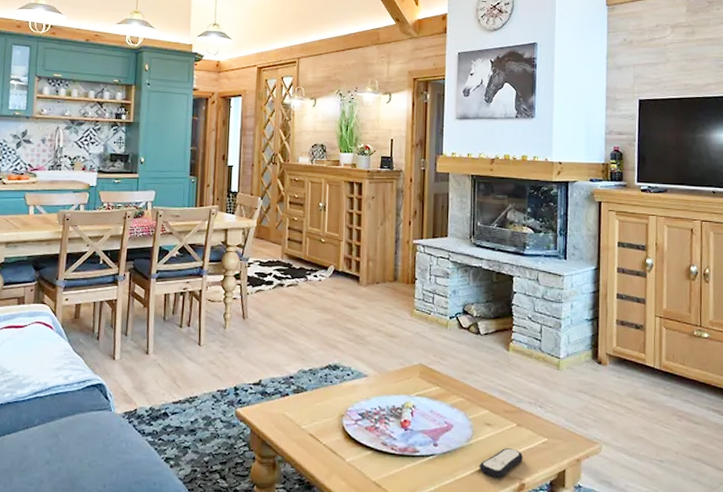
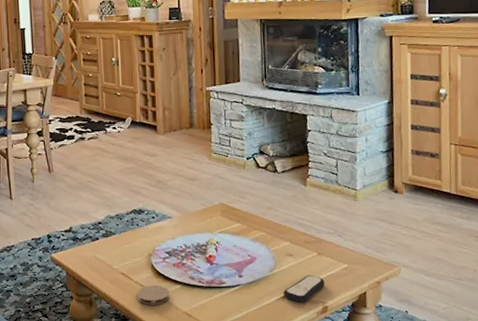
coaster: none [324,450,360,472] -> present [137,285,170,305]

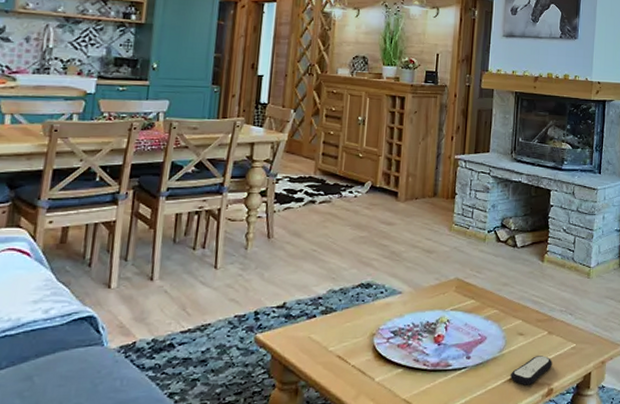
coaster: present [137,285,170,305] -> none [351,369,390,393]

